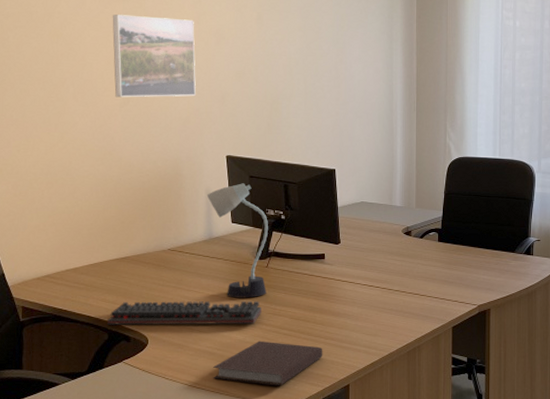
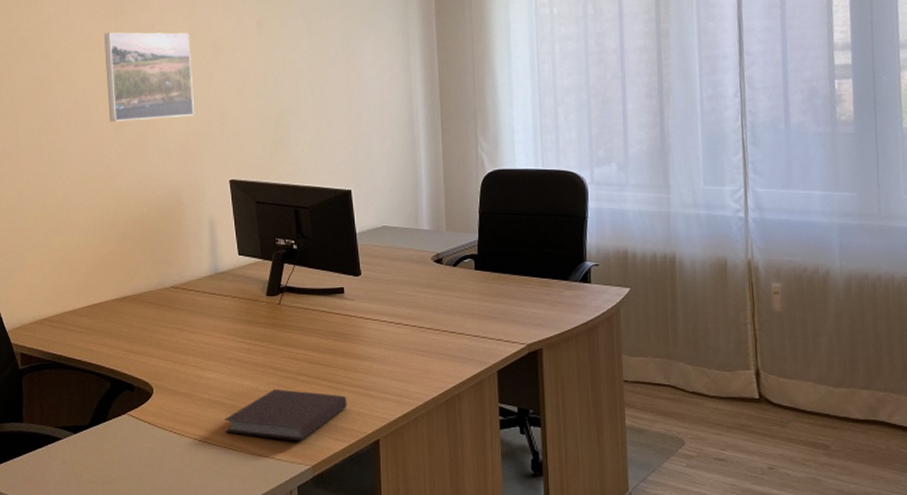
keyboard: present [107,301,262,325] -> none [109,343,276,372]
desk lamp: present [206,183,268,298] -> none [210,210,280,340]

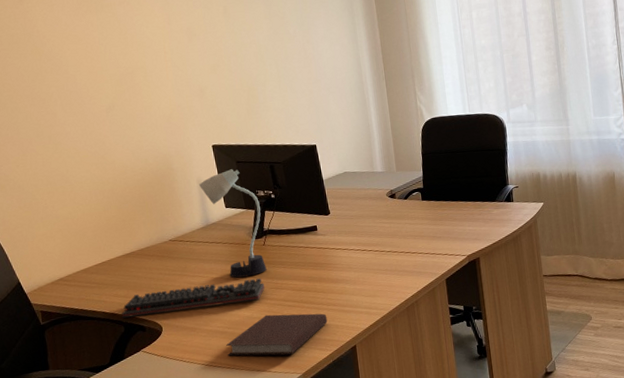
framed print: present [104,32,194,122] -> none [87,21,176,104]
keyboard: none [109,343,276,372] -> present [122,277,265,318]
desk lamp: none [210,210,280,340] -> present [198,169,267,278]

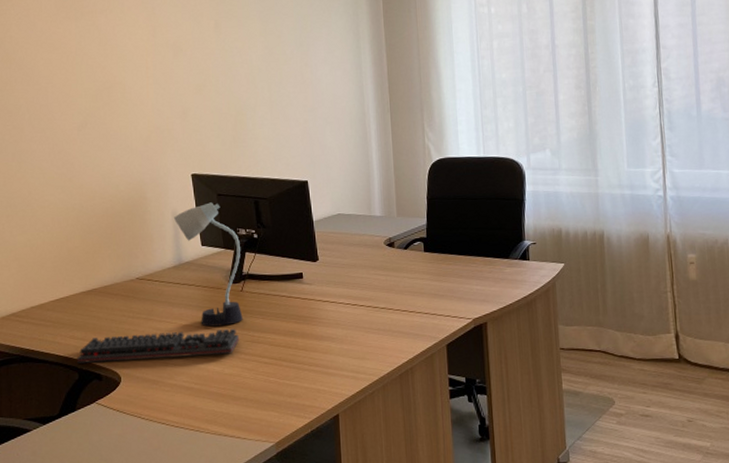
notebook: present [226,313,328,356] -> none [191,371,308,421]

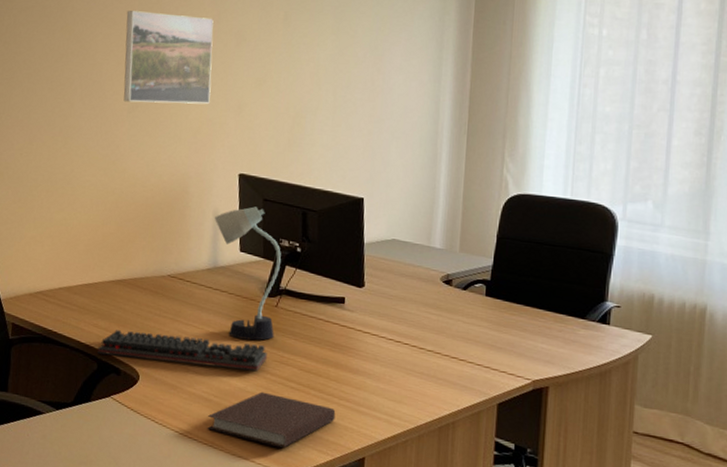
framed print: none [65,33,155,121] -> present [123,11,214,105]
notebook: none [191,371,308,421] -> present [207,391,336,449]

